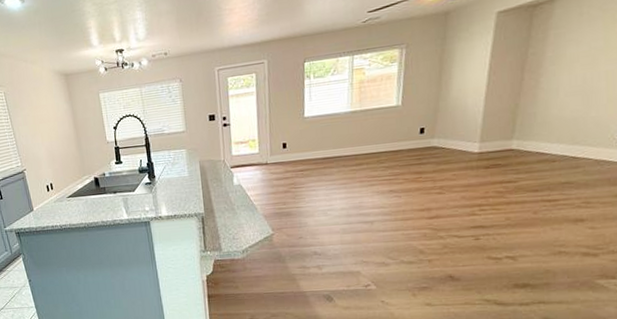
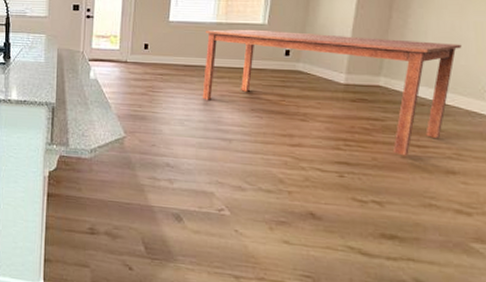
dining table: none [341,95,593,212] -> present [202,29,462,156]

